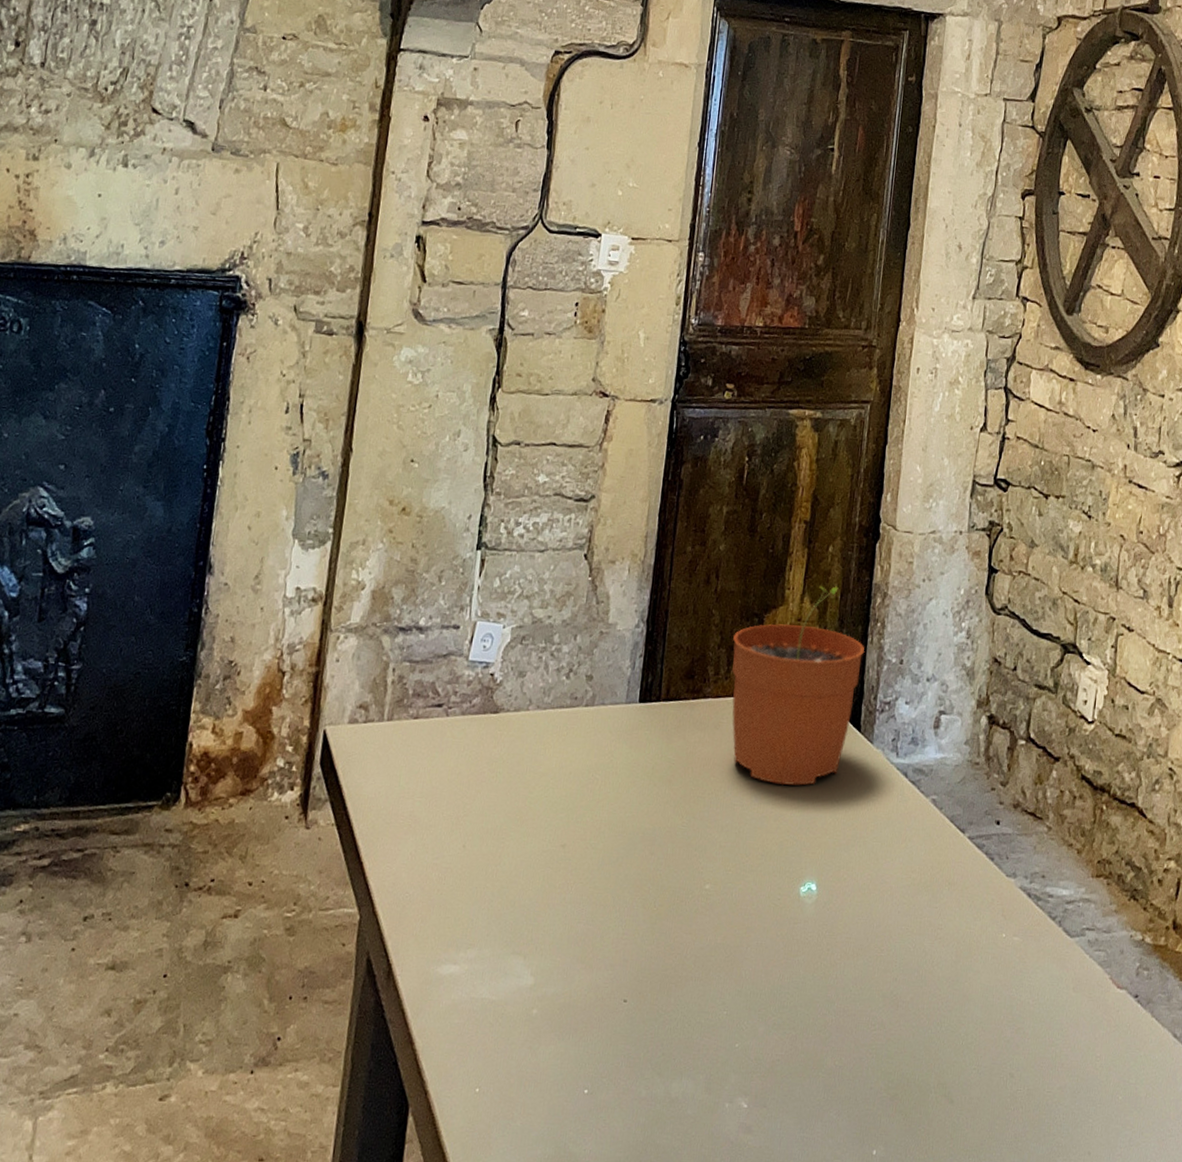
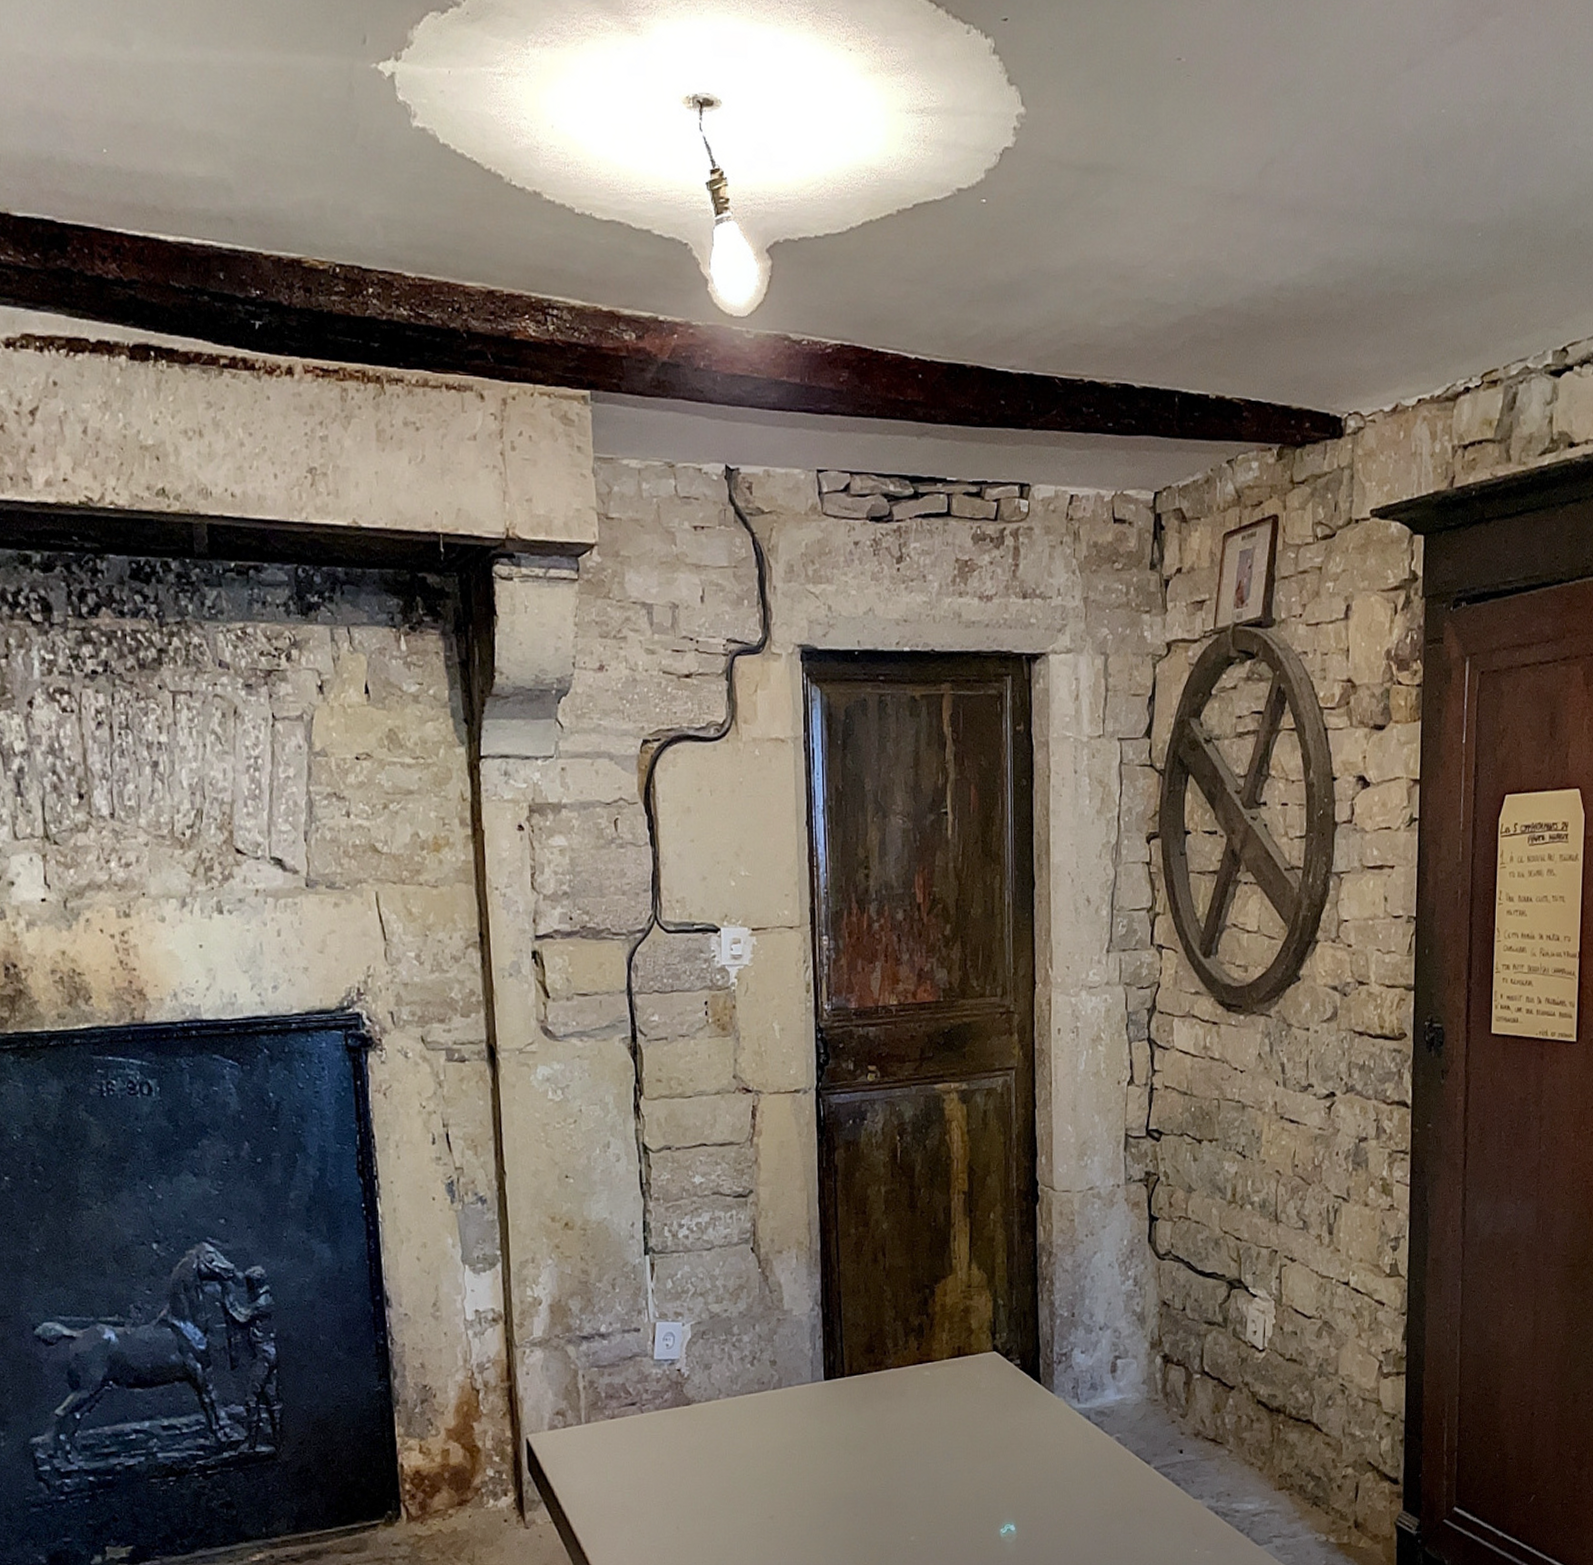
plant pot: present [732,586,865,786] -> none [907,1251,1037,1440]

